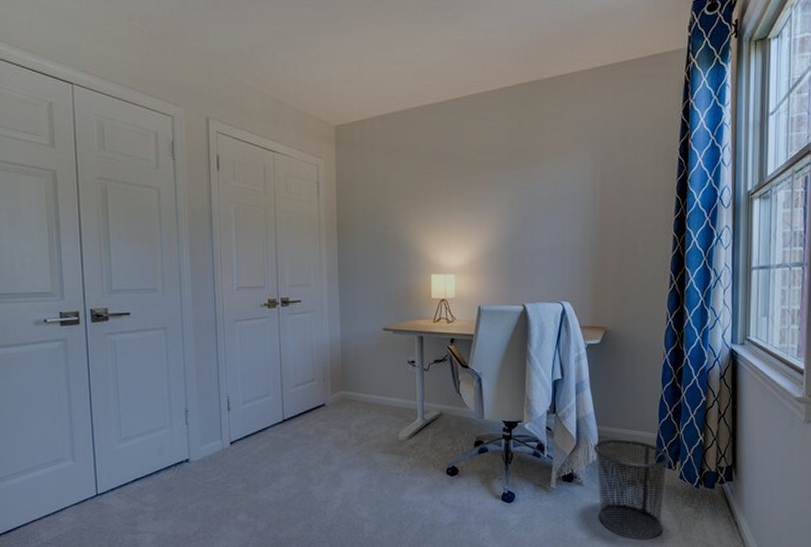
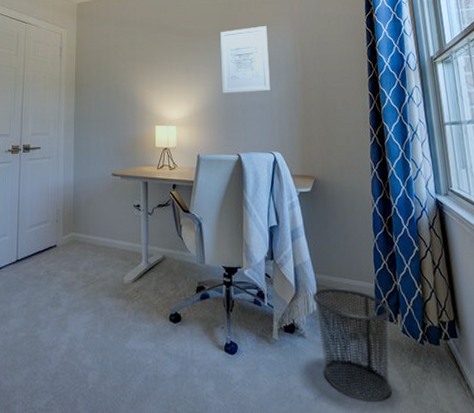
wall art: none [508,155,563,236] -> present [220,26,270,93]

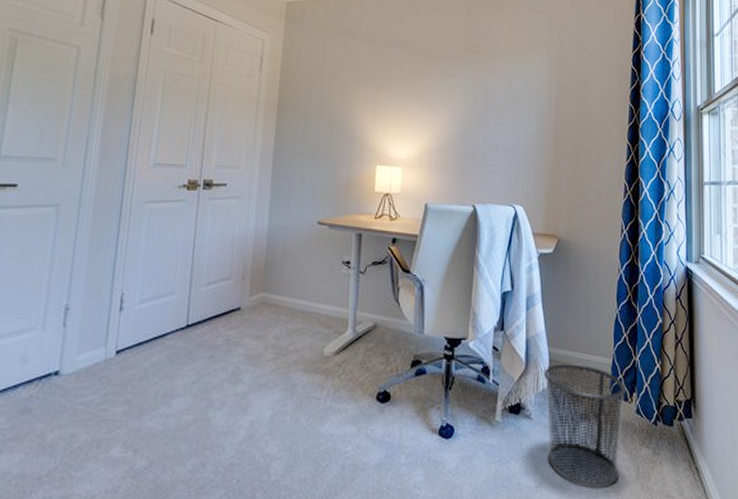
wall art: present [220,26,270,93] -> none [461,53,520,133]

